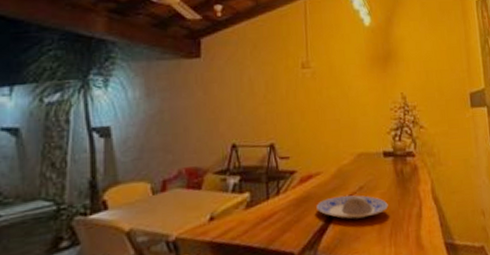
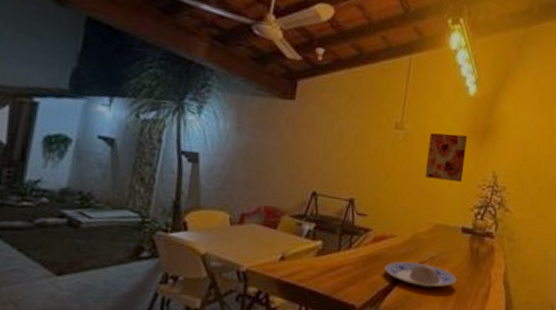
wall art: none [336,63,375,110] -> present [424,133,467,183]

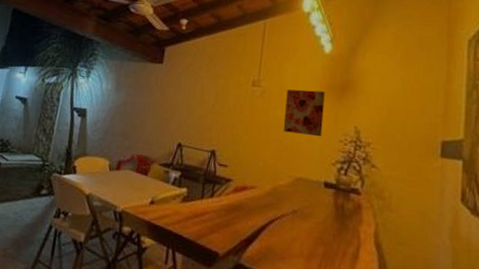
plate: present [385,261,457,288] -> none [246,213,322,242]

